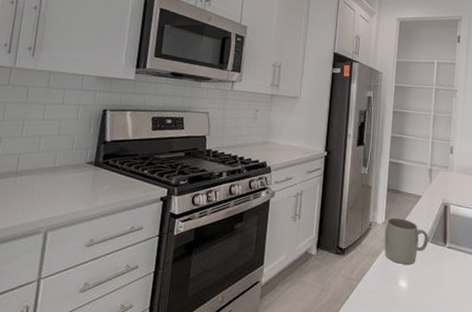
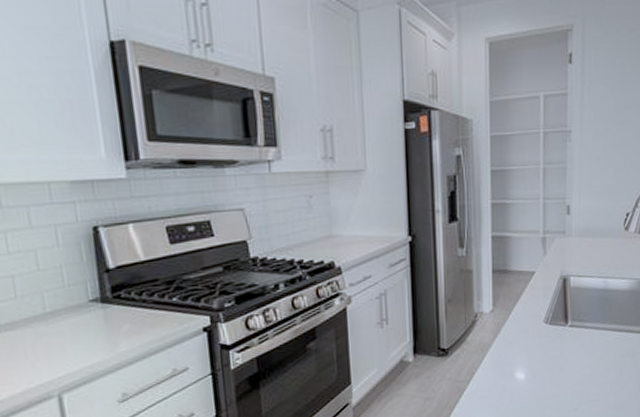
mug: present [384,217,429,265] -> none [493,302,546,354]

